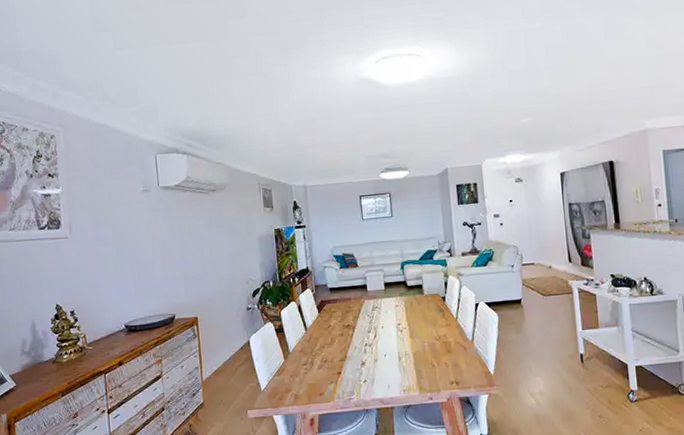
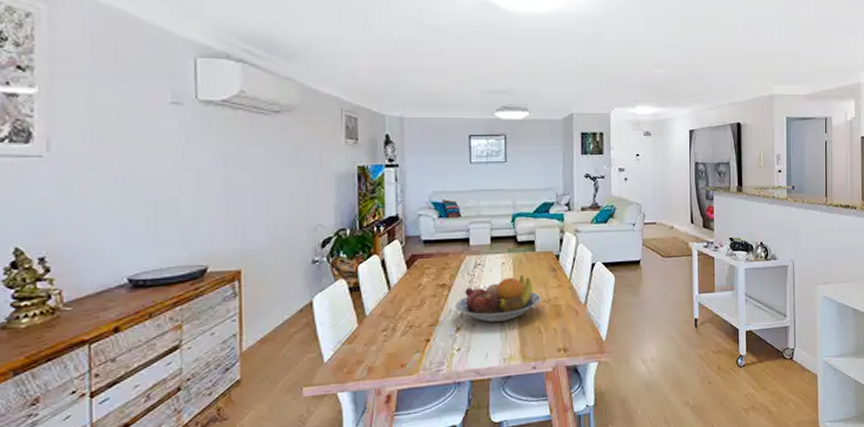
fruit bowl: none [359,315,432,358] -> present [455,274,541,323]

